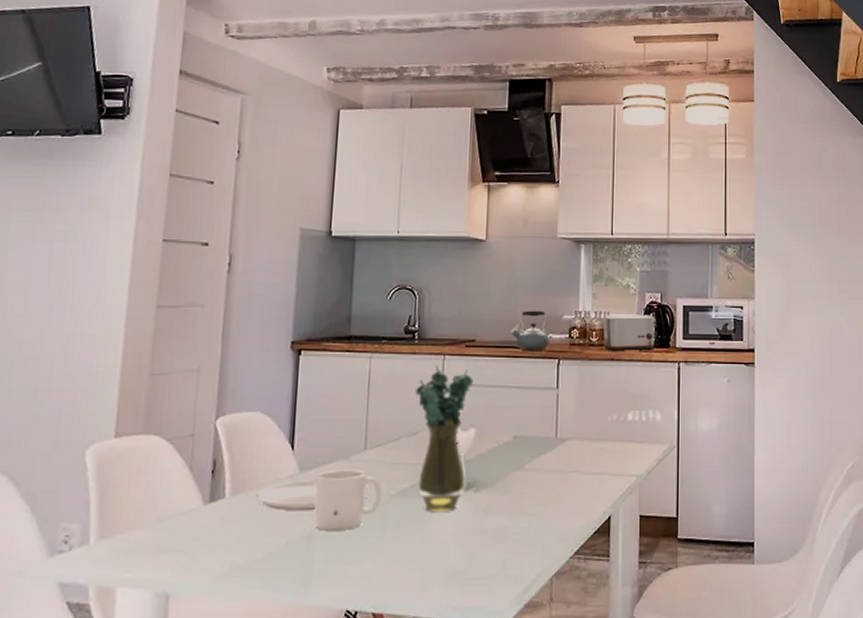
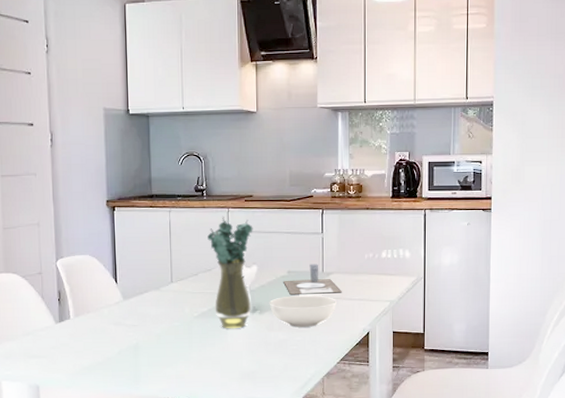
plate: present [255,480,369,512] -> none [92,306,177,329]
mug: present [313,469,383,531] -> none [135,297,188,342]
bowl: none [488,467,573,510] -> present [269,295,337,328]
place setting: none [507,427,579,466] -> present [283,264,342,294]
kettle: present [510,310,550,351] -> none [281,169,314,203]
toaster: present [603,314,656,352] -> none [360,170,405,203]

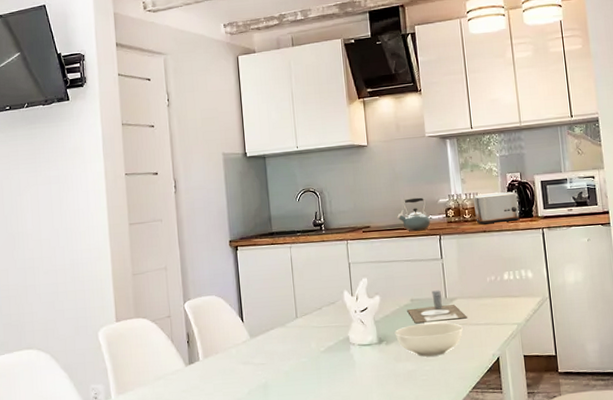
vase: present [208,216,253,329] -> none [329,248,378,362]
kettle: none [281,169,314,203] -> present [397,197,431,231]
toaster: none [360,170,405,203] -> present [473,191,520,225]

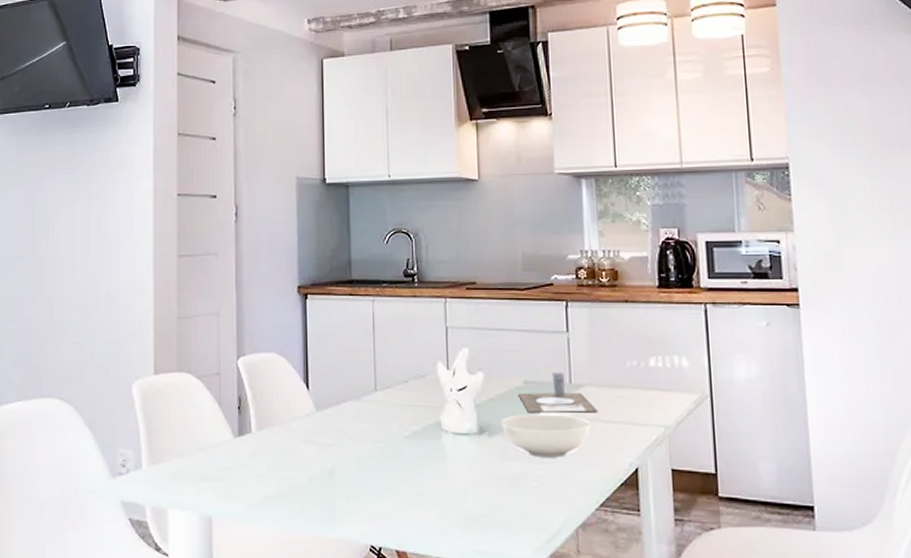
kettle: present [397,197,431,231] -> none [512,250,555,292]
toaster: present [473,191,520,225] -> none [614,252,675,294]

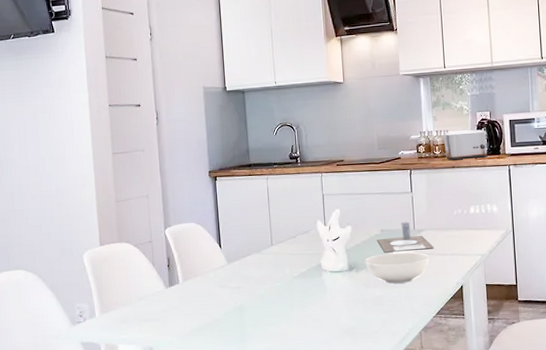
toaster: none [614,252,675,294] -> present [444,129,488,162]

